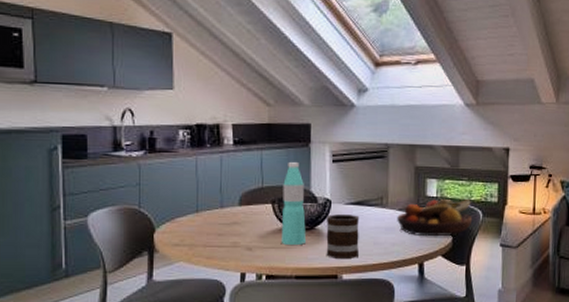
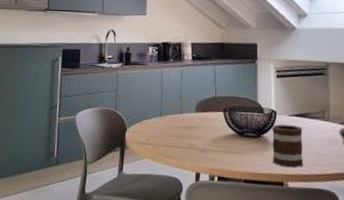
water bottle: present [282,162,306,245] -> none [232,76,253,151]

